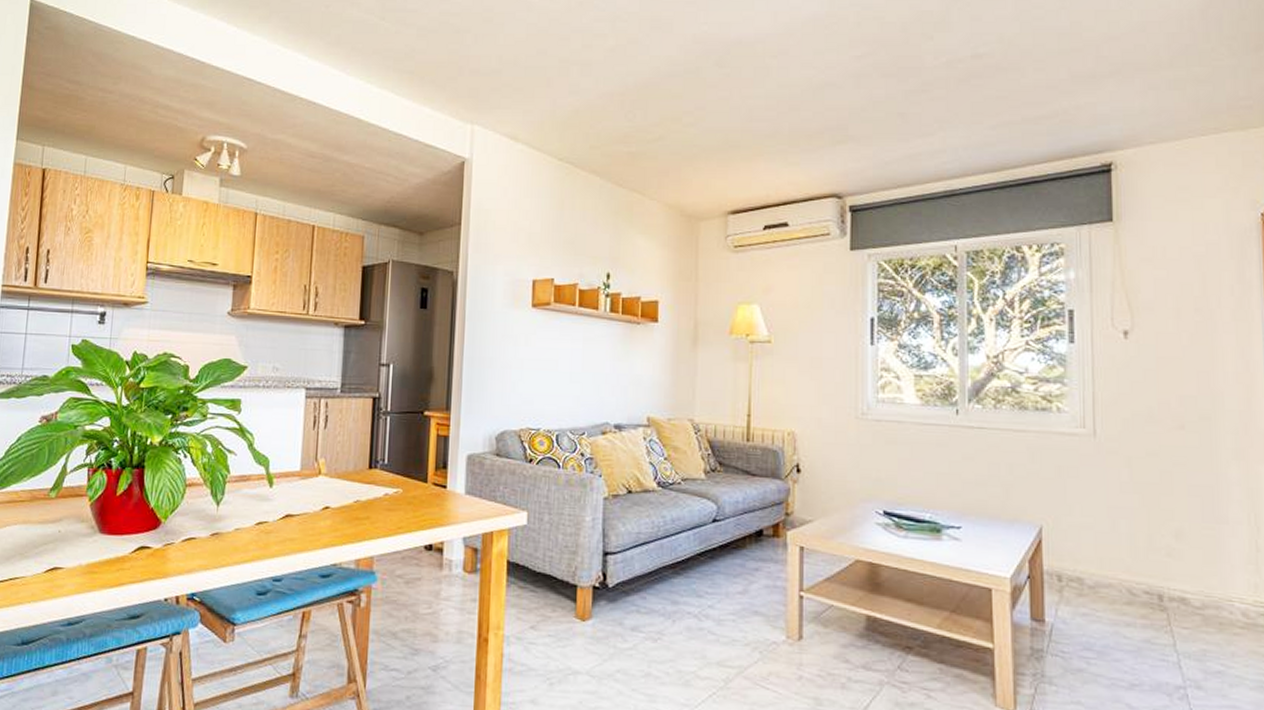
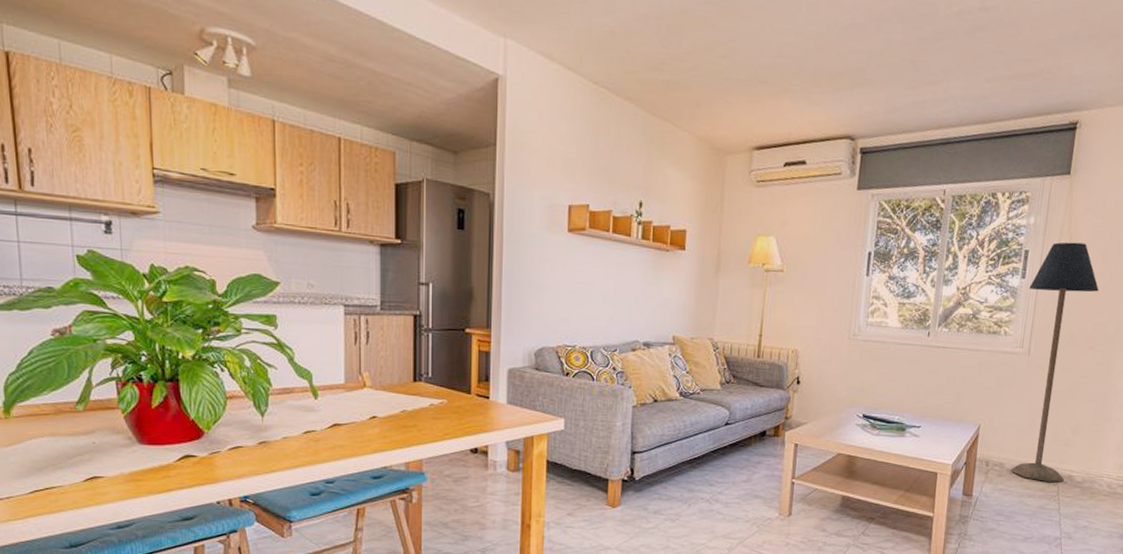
floor lamp: none [1082,298,1178,607] -> present [1010,242,1099,482]

